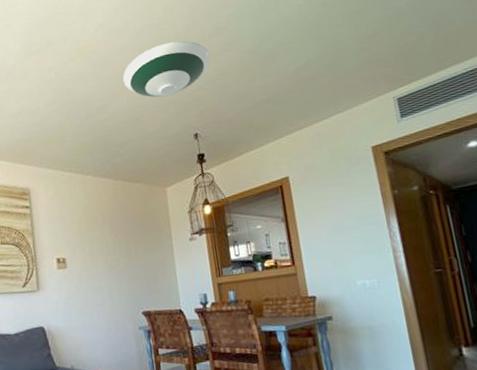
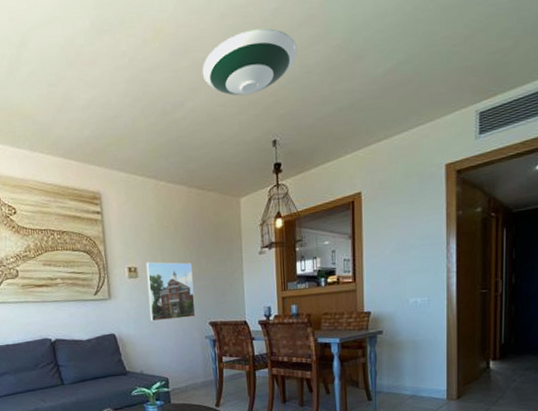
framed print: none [74,251,128,313] -> present [146,261,196,322]

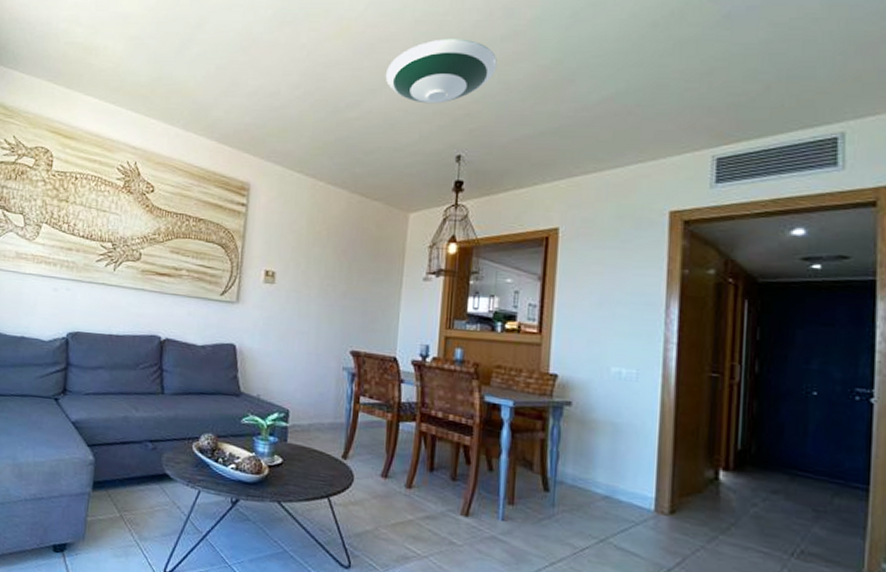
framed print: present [146,261,196,322] -> none [280,268,340,341]

